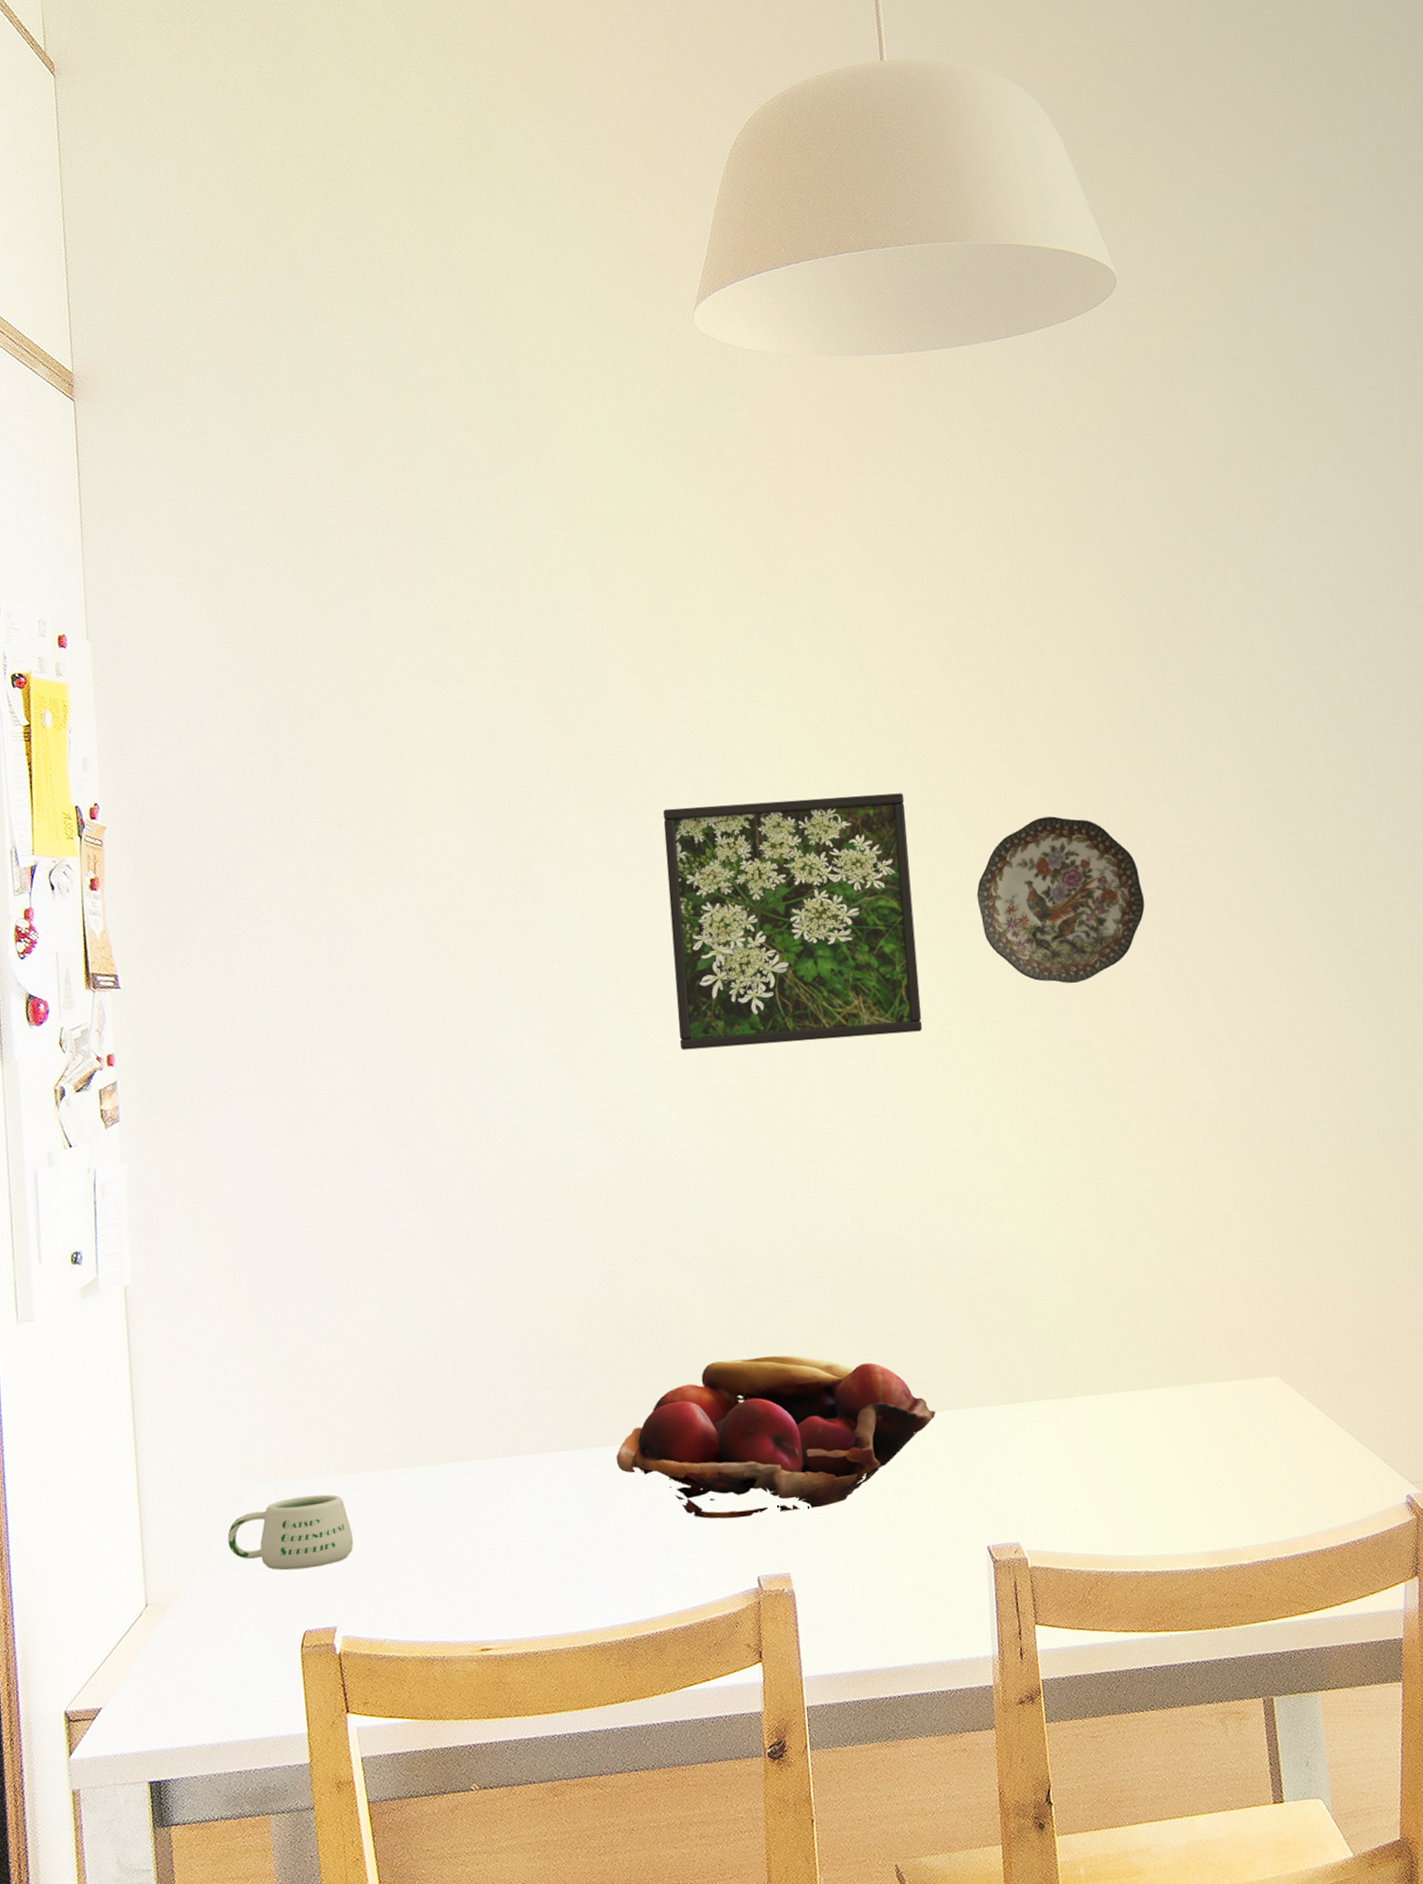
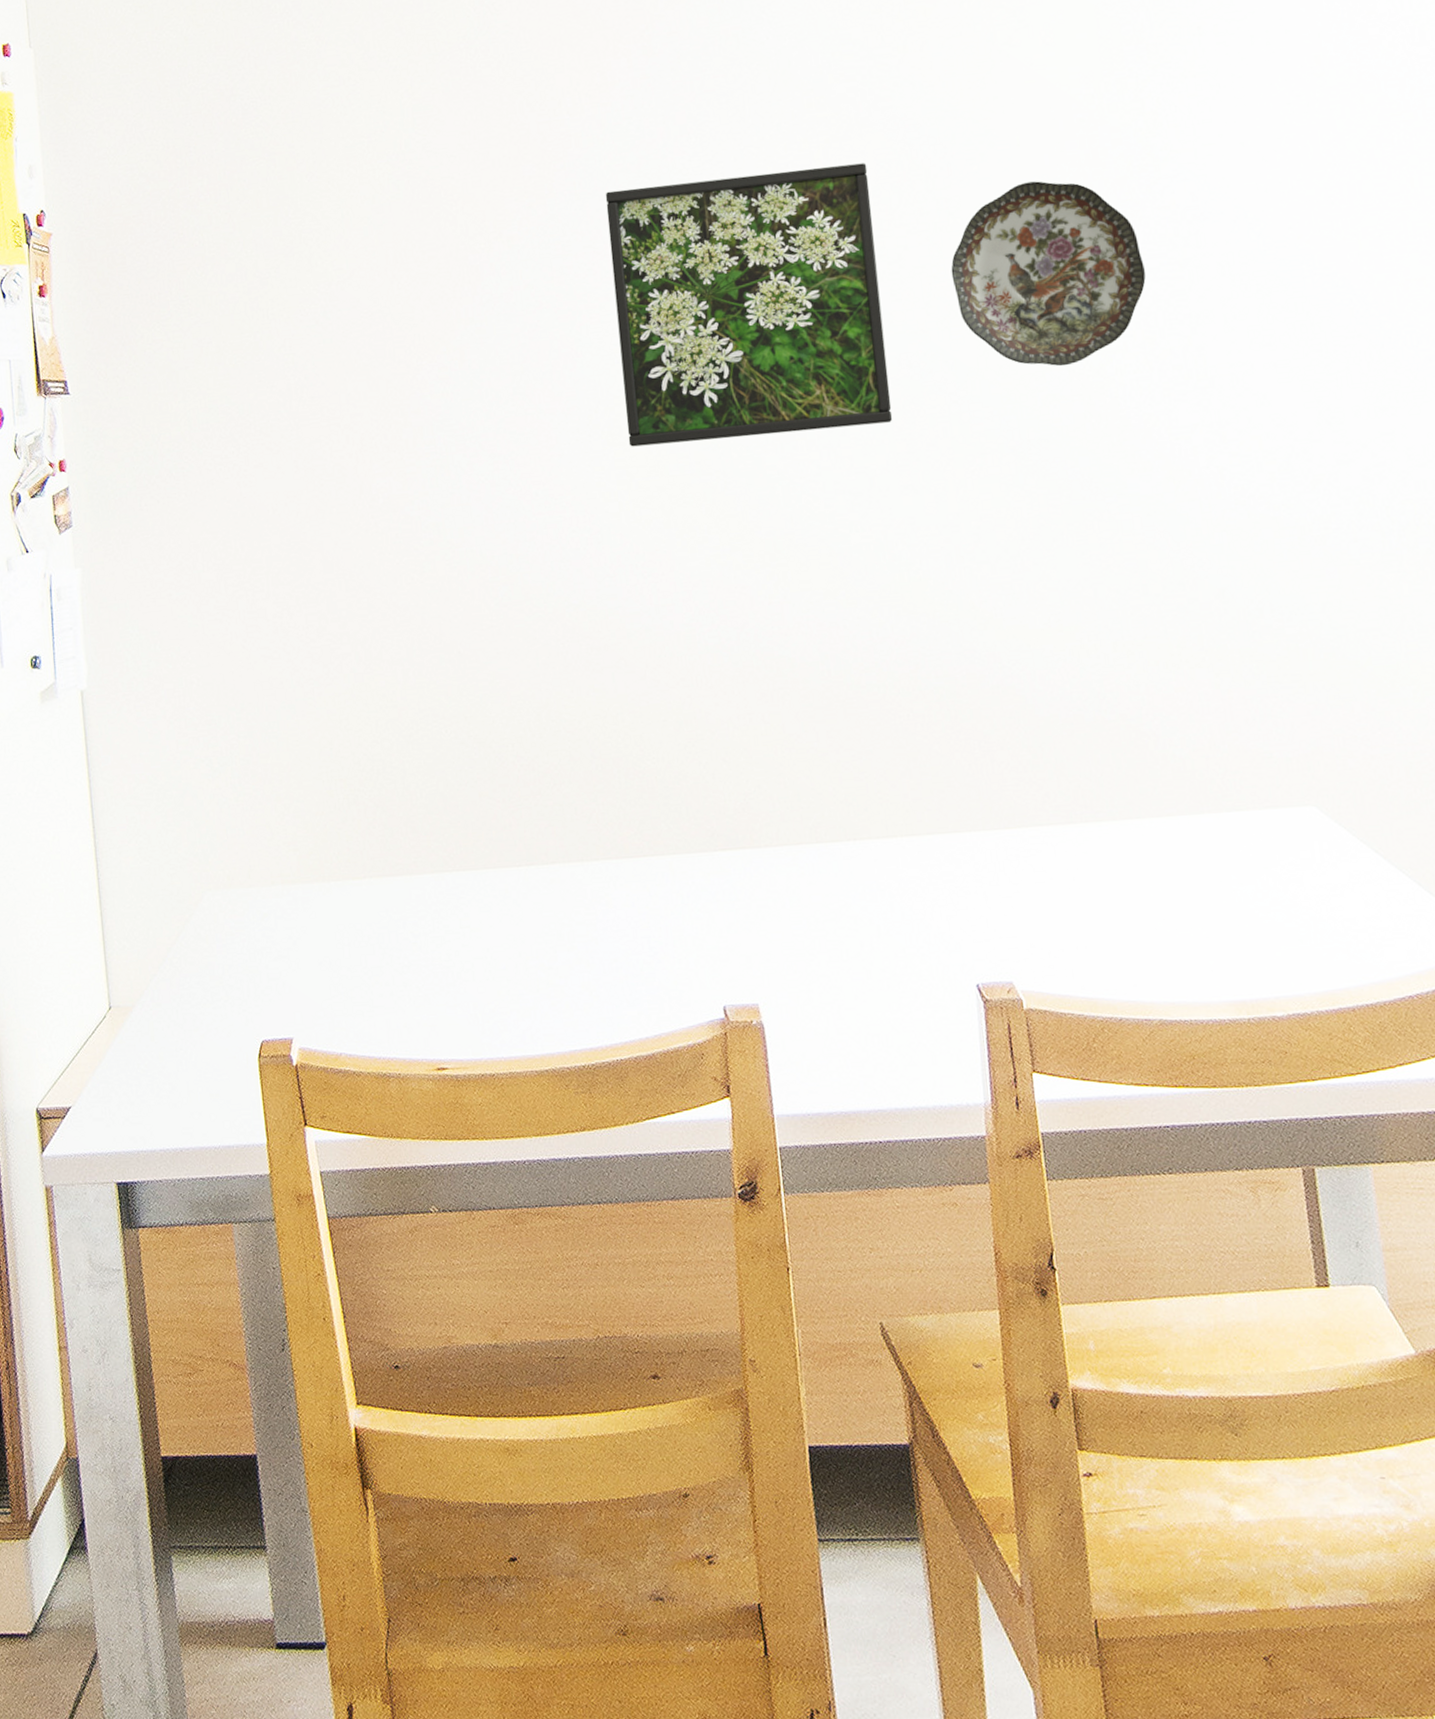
mug: present [227,1494,354,1571] -> none [185,903,308,979]
fruit basket: present [616,1355,936,1519] -> none [570,771,916,944]

